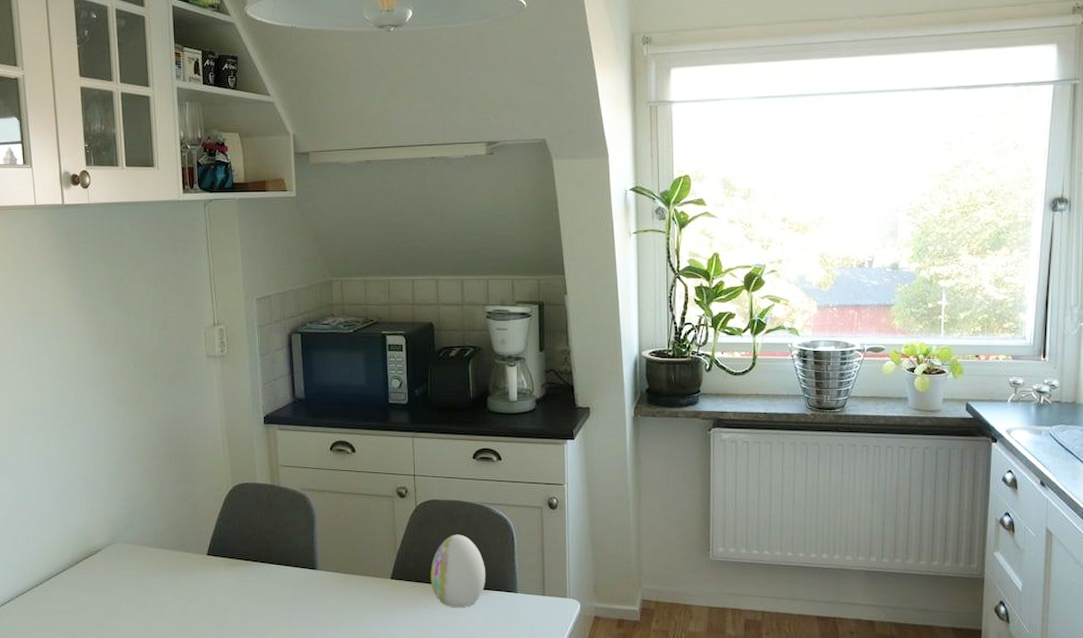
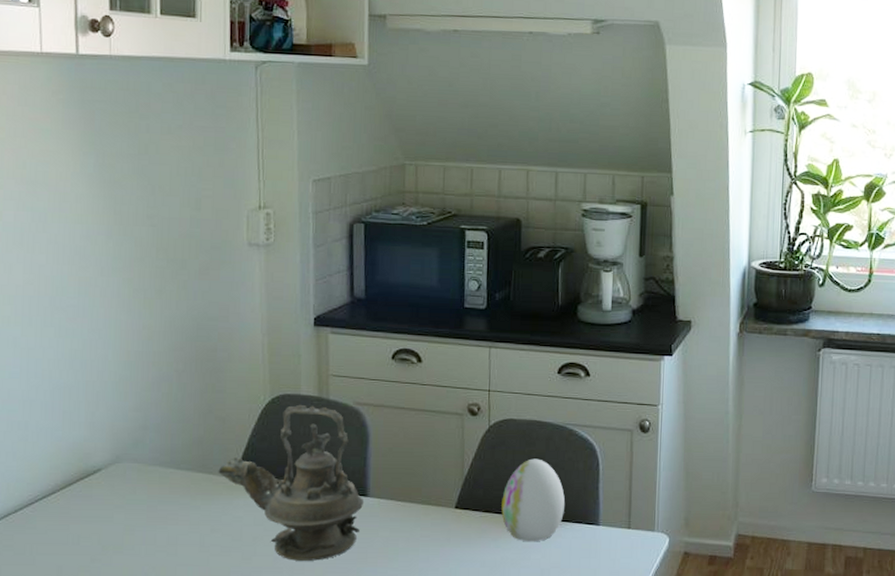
teapot: none [193,491,314,625] -> present [218,404,364,561]

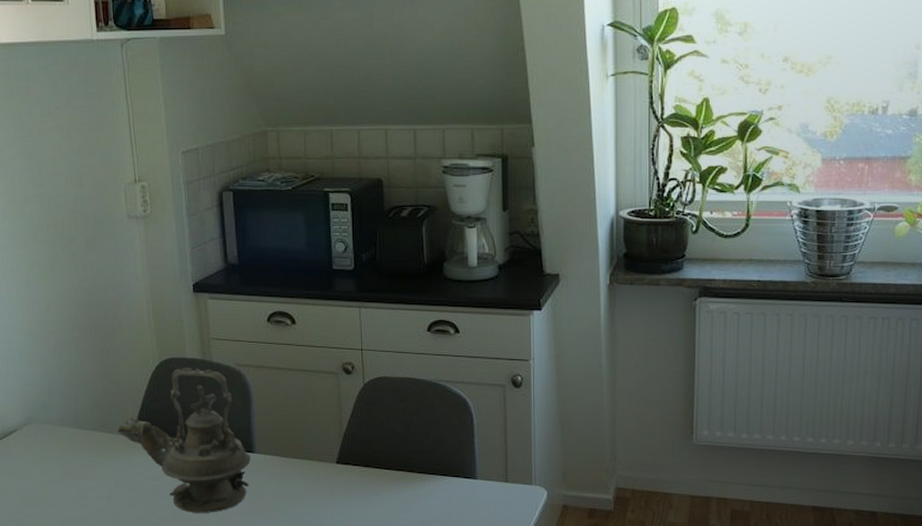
decorative egg: present [501,458,565,542] -> none [380,415,441,496]

